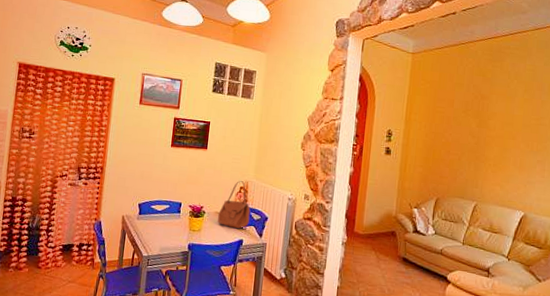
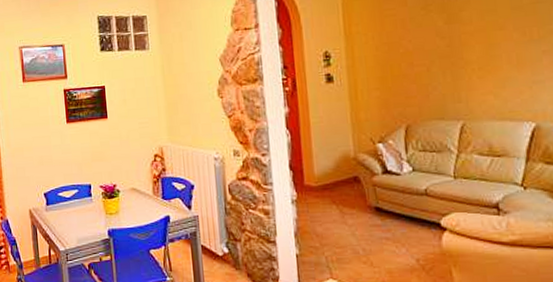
handbag: present [218,181,251,229] -> none [135,148,173,204]

